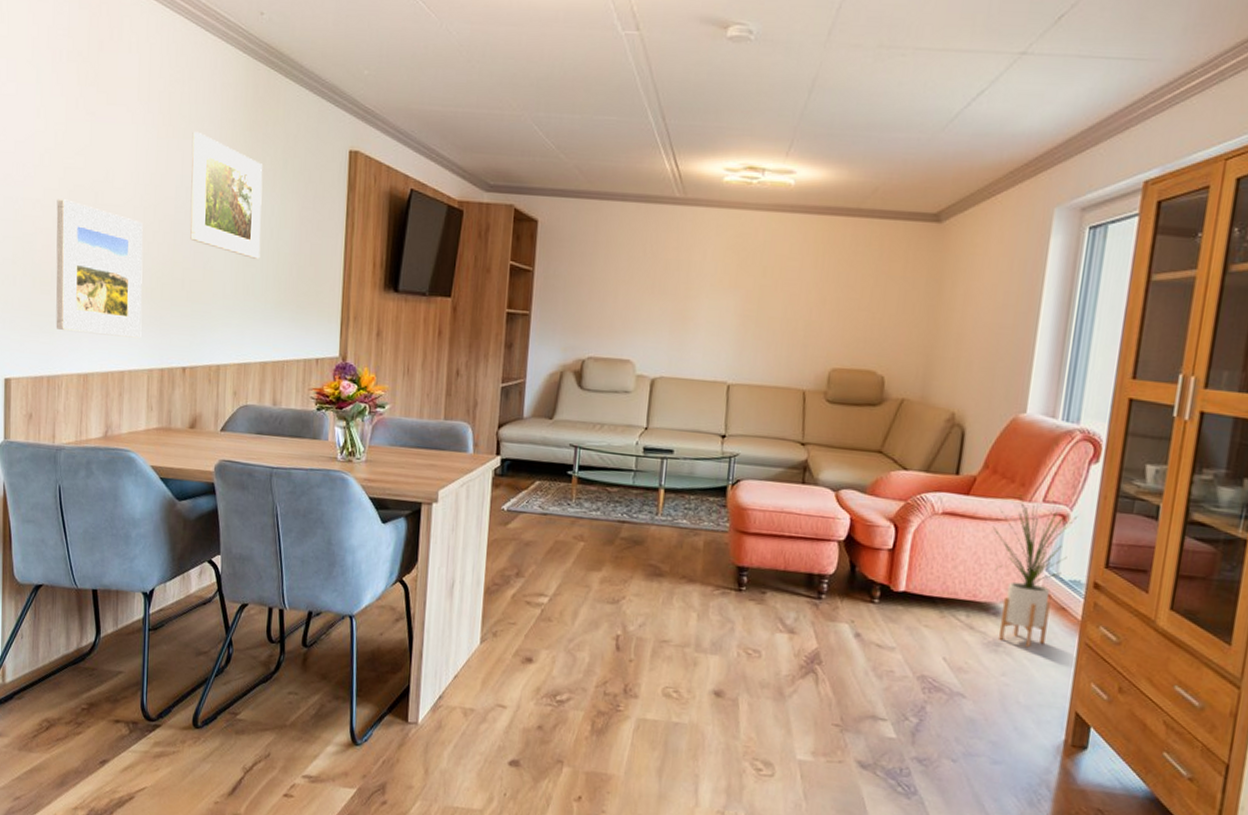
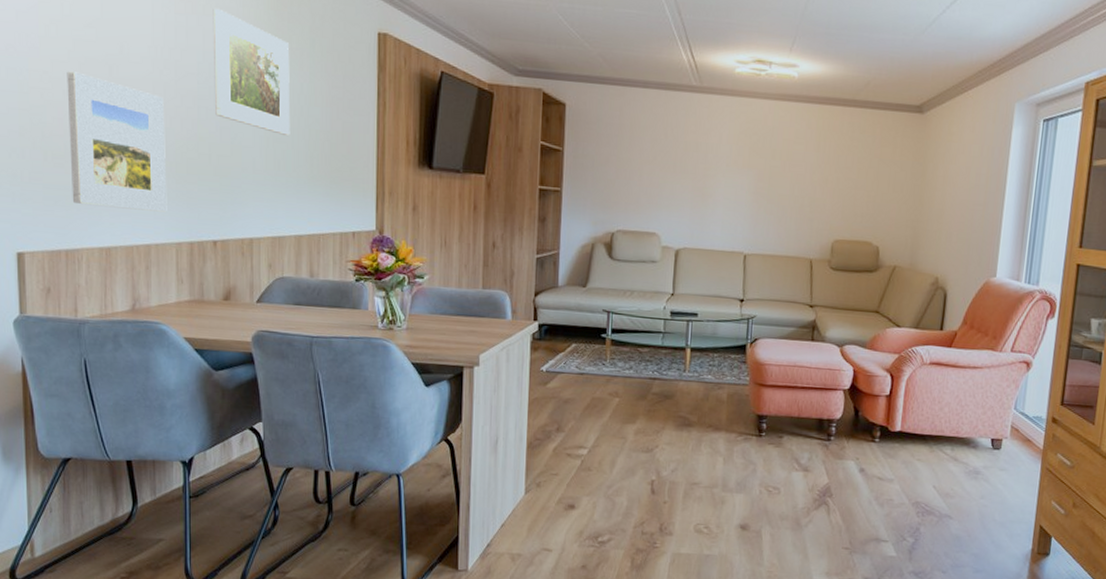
house plant: present [992,494,1078,648] -> none [971,346,1039,474]

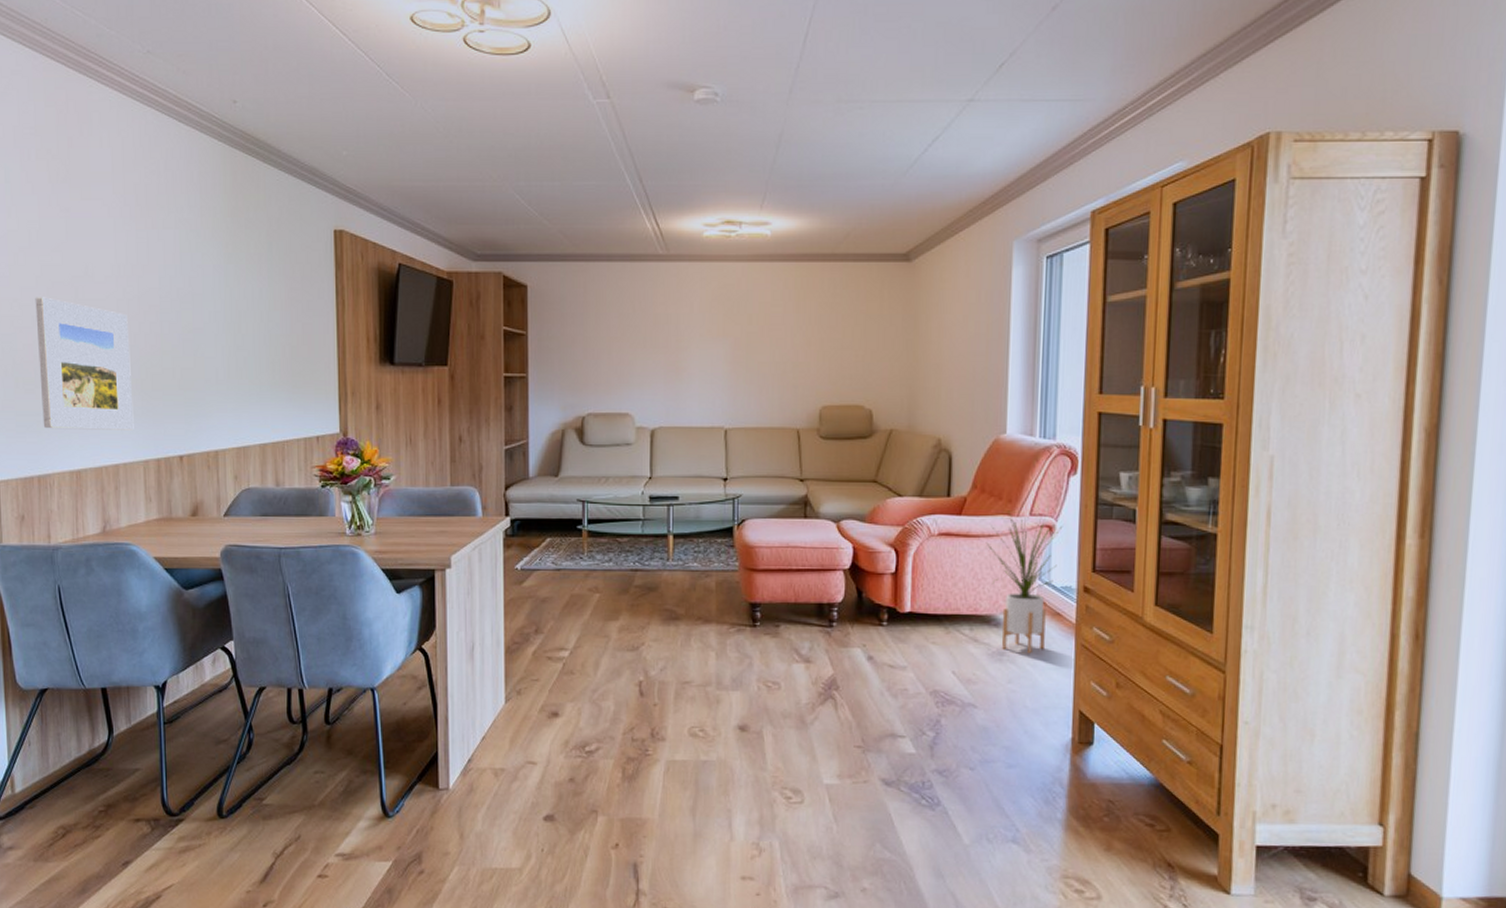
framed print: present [213,8,291,136] -> none [172,221,251,342]
house plant: none [971,346,1039,474] -> present [986,510,1063,654]

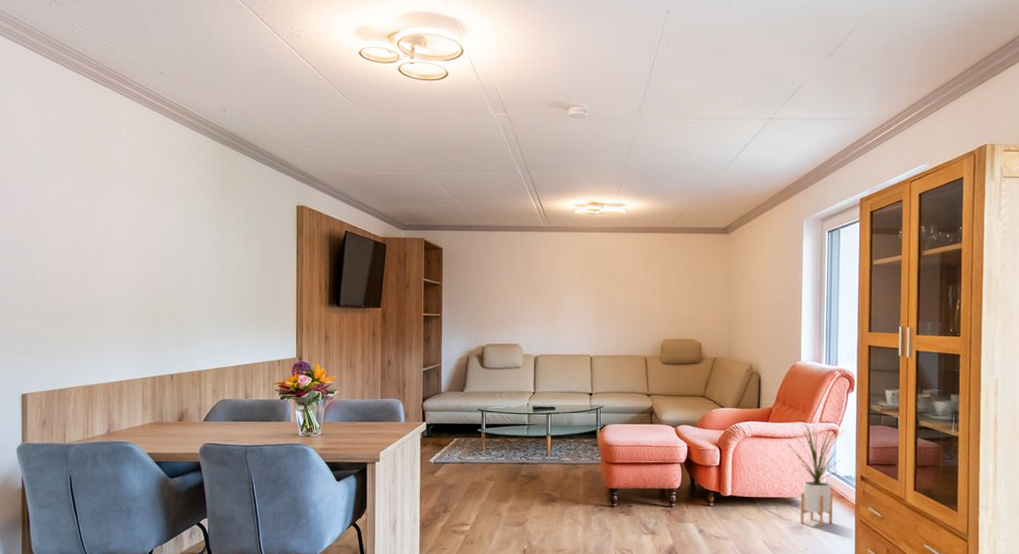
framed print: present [35,297,134,430] -> none [63,253,136,355]

